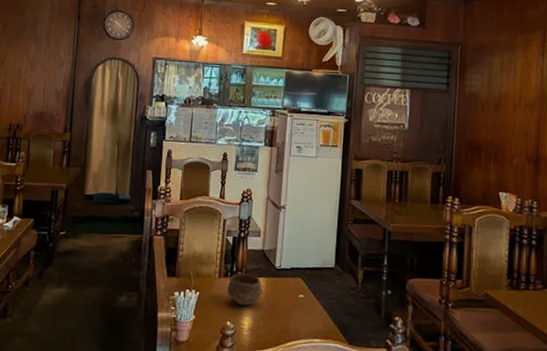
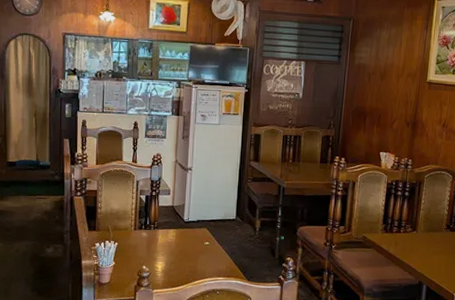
bowl: present [227,273,263,306] -> none [142,226,174,253]

